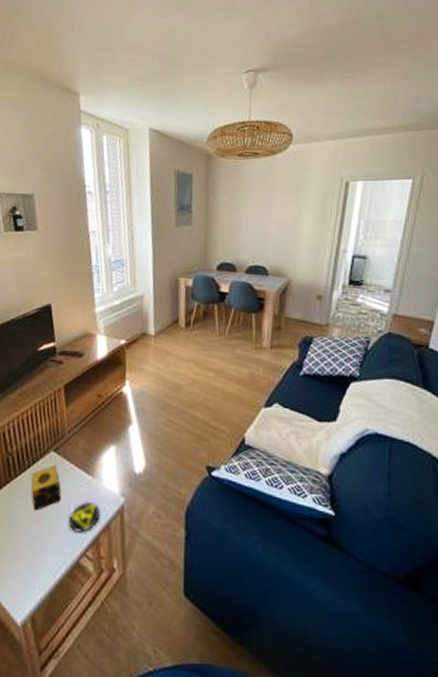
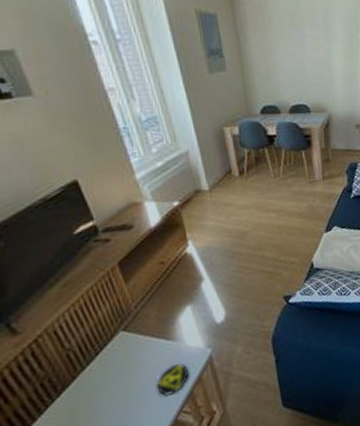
candle: present [30,463,62,511] -> none [101,341,144,394]

